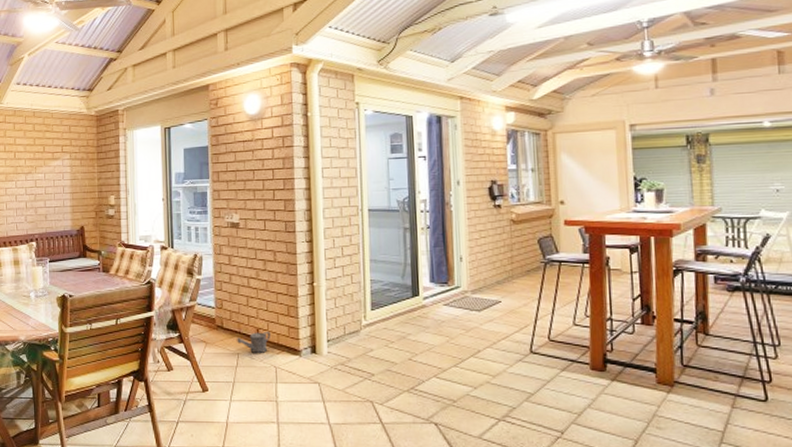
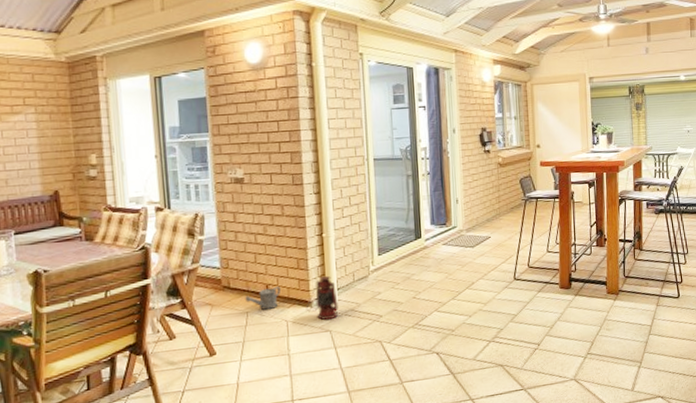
lantern: none [295,325,328,372] -> present [306,275,339,321]

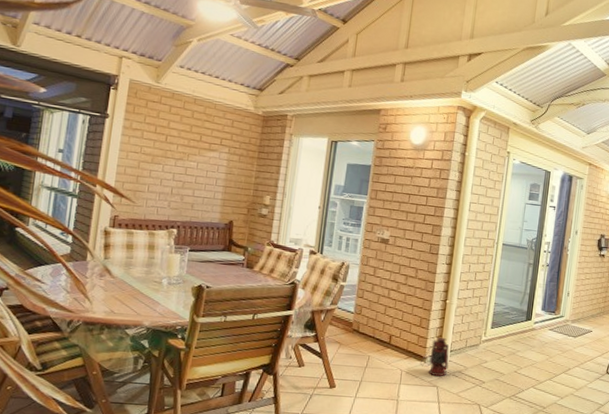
watering can: present [245,286,281,310] -> none [370,338,401,357]

